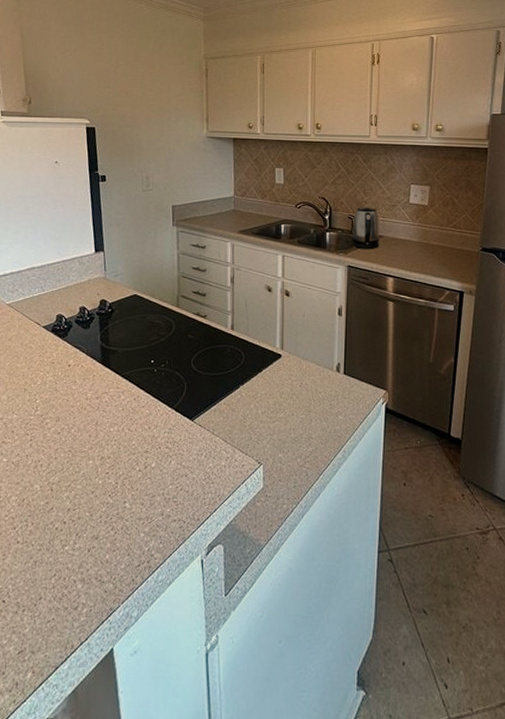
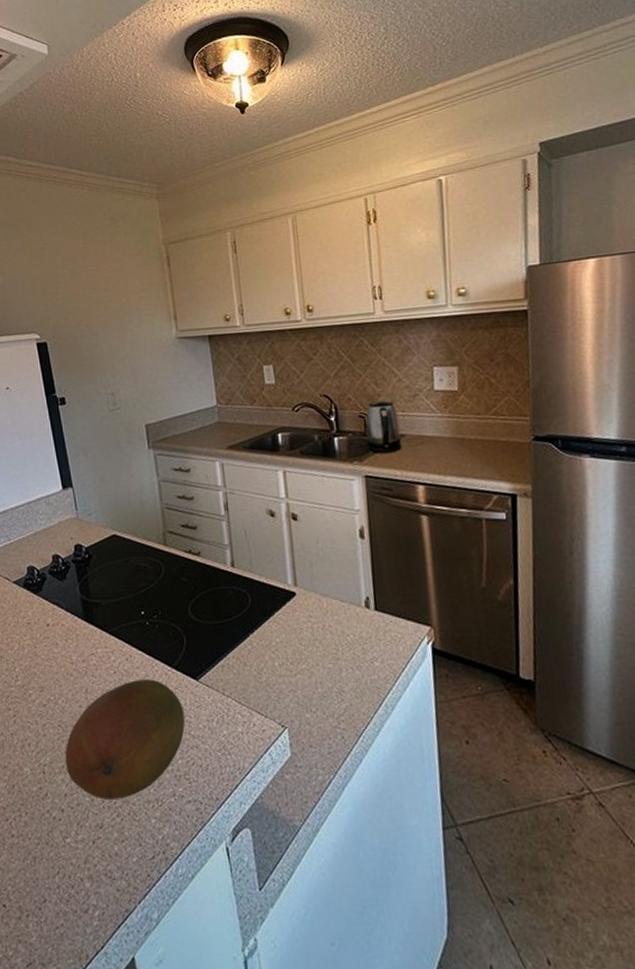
fruit: none [71,417,178,515] -> present [65,679,185,800]

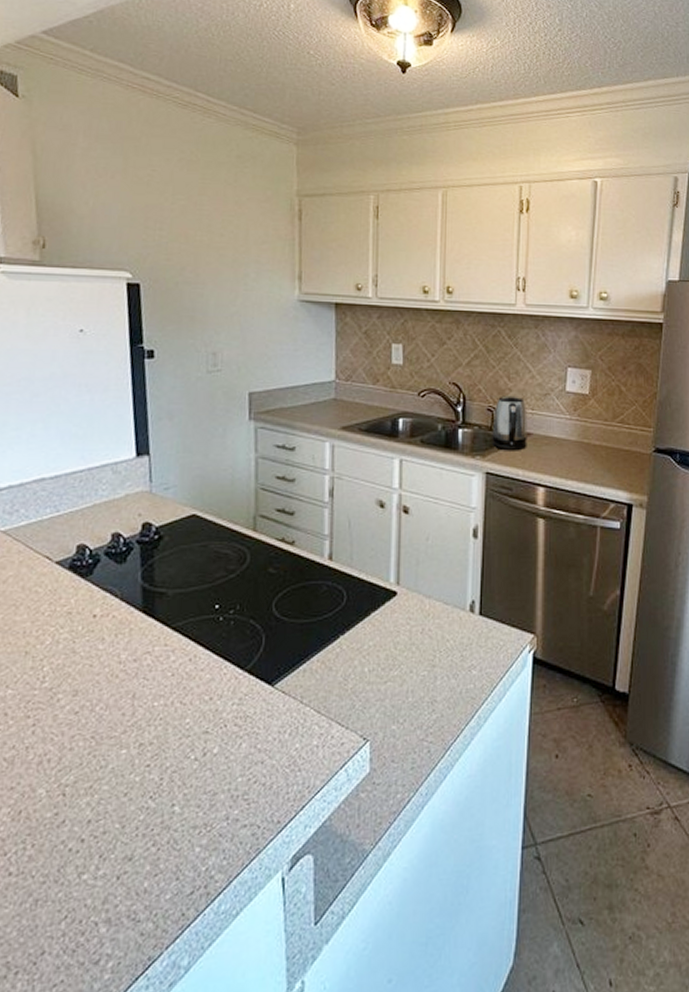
fruit: present [65,679,185,800] -> none [94,684,252,826]

